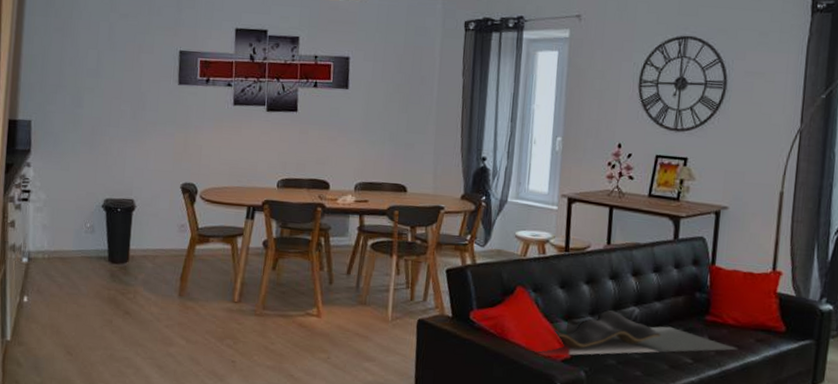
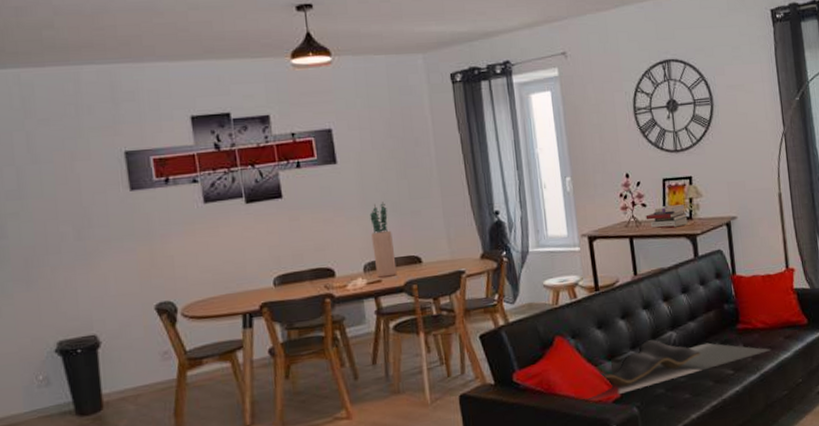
vase: none [365,130,385,199] -> present [369,201,397,278]
books: none [630,181,674,206] -> present [645,204,688,228]

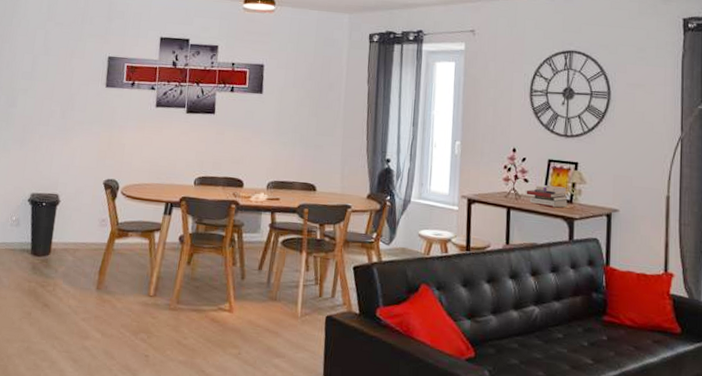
vase: present [369,201,397,278] -> none [276,132,296,198]
throw blanket: present [588,340,771,403] -> none [443,309,637,355]

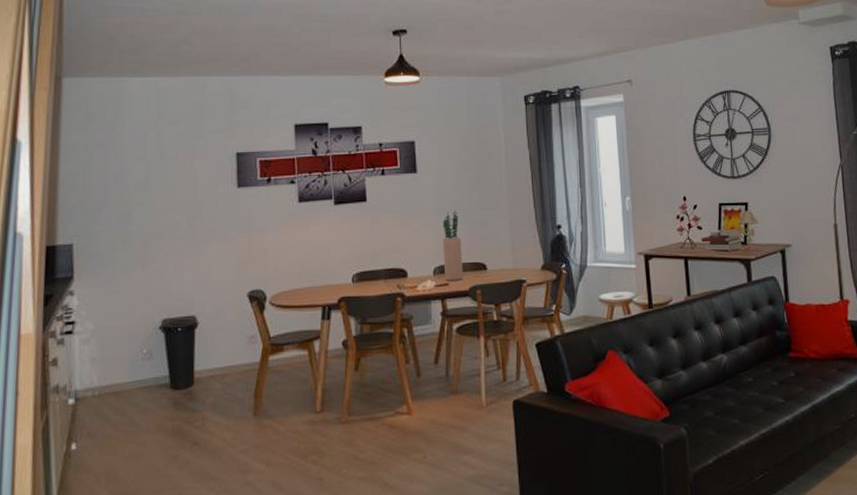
vase: none [276,132,296,198] -> present [442,210,463,281]

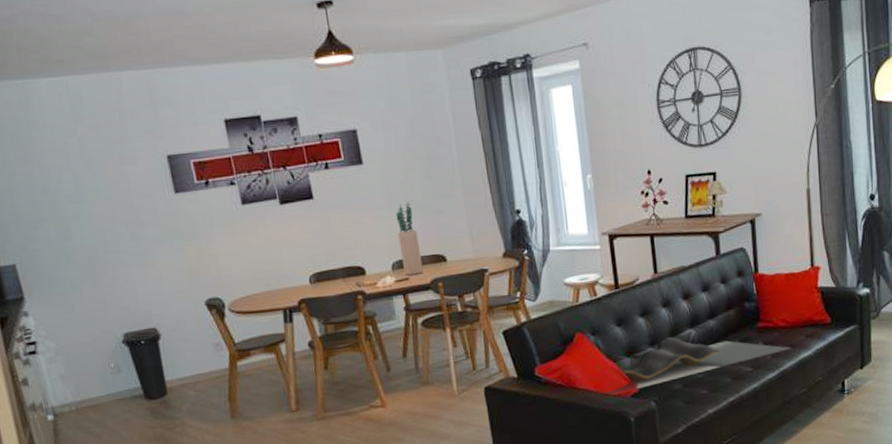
throw blanket: none [637,361,824,420] -> present [607,337,792,397]
books: present [701,228,742,252] -> none [667,201,710,226]

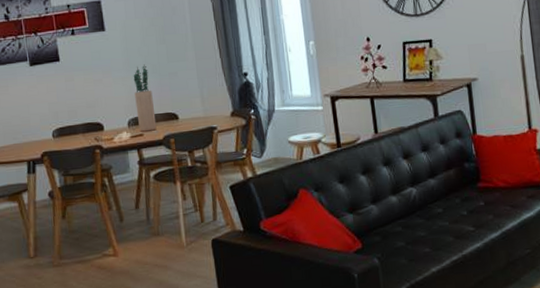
throw blanket: present [607,337,792,397] -> none [331,195,513,252]

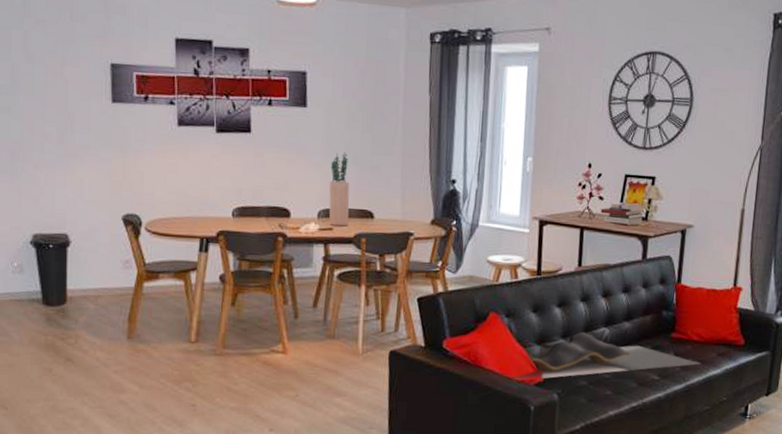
throw blanket: none [331,195,513,252] -> present [512,332,702,382]
books: none [386,66,428,89] -> present [600,201,643,226]

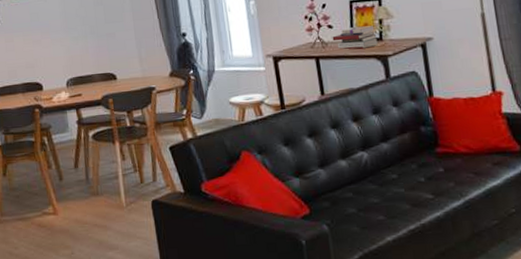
vase: present [328,152,350,227] -> none [71,25,95,92]
throw blanket: present [512,332,702,382] -> none [276,159,477,217]

